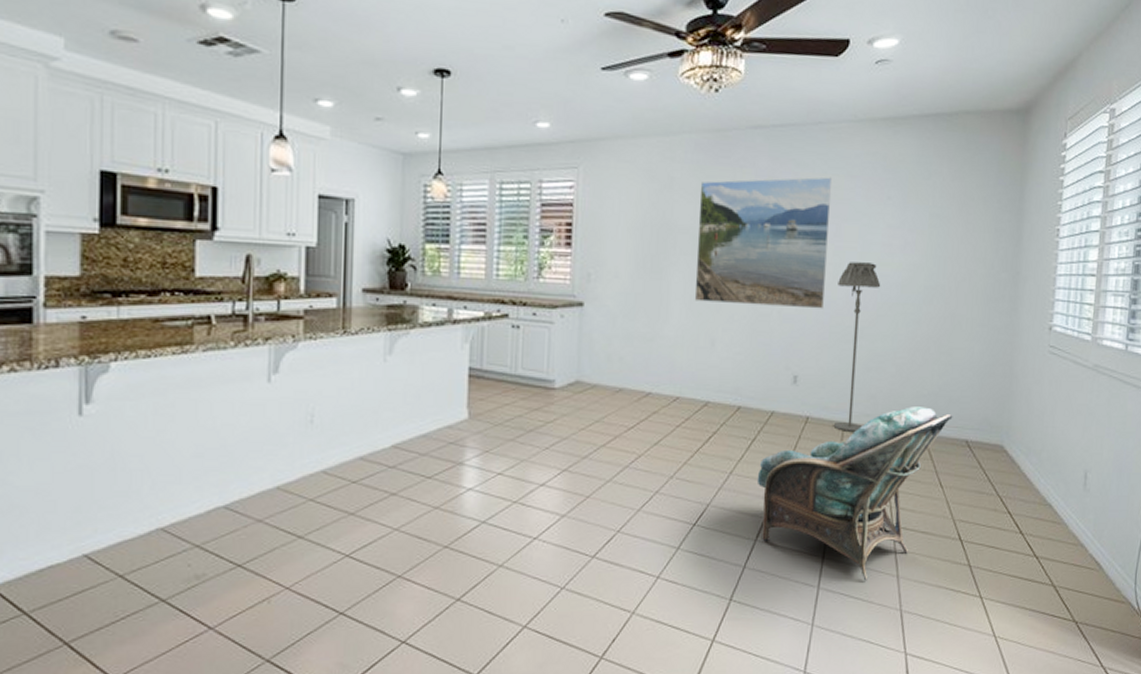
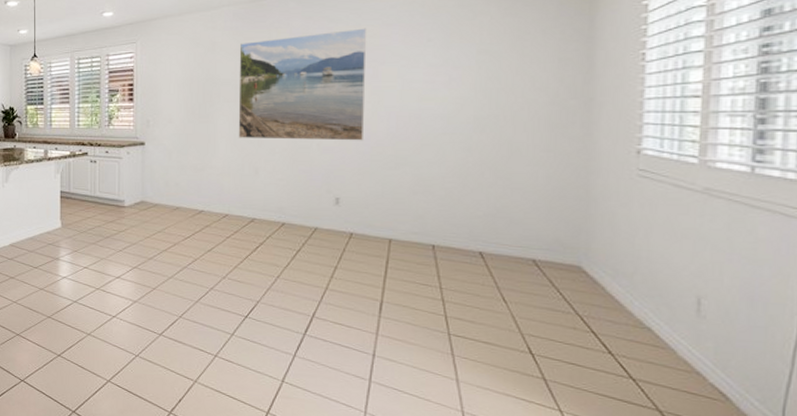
armchair: present [757,407,953,581] -> none [303,226,516,381]
floor lamp: present [833,262,881,433] -> none [377,99,425,248]

